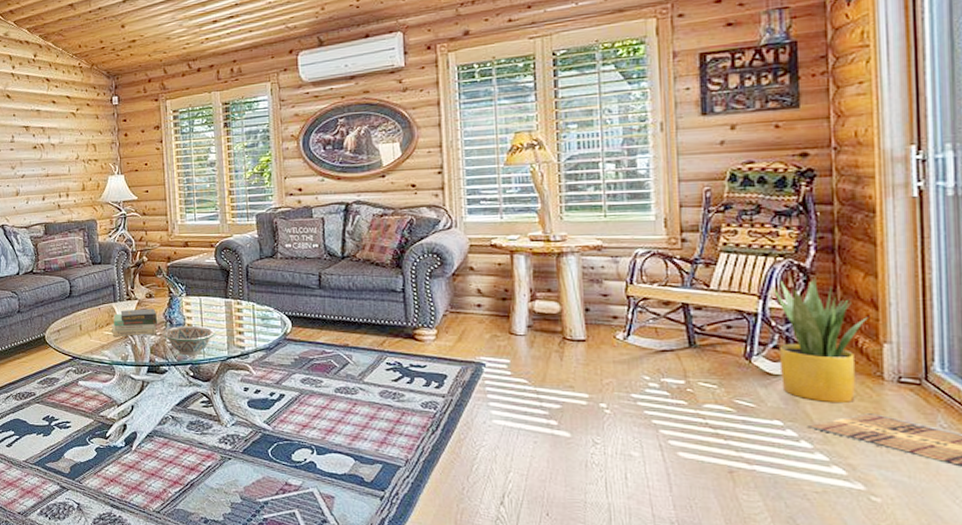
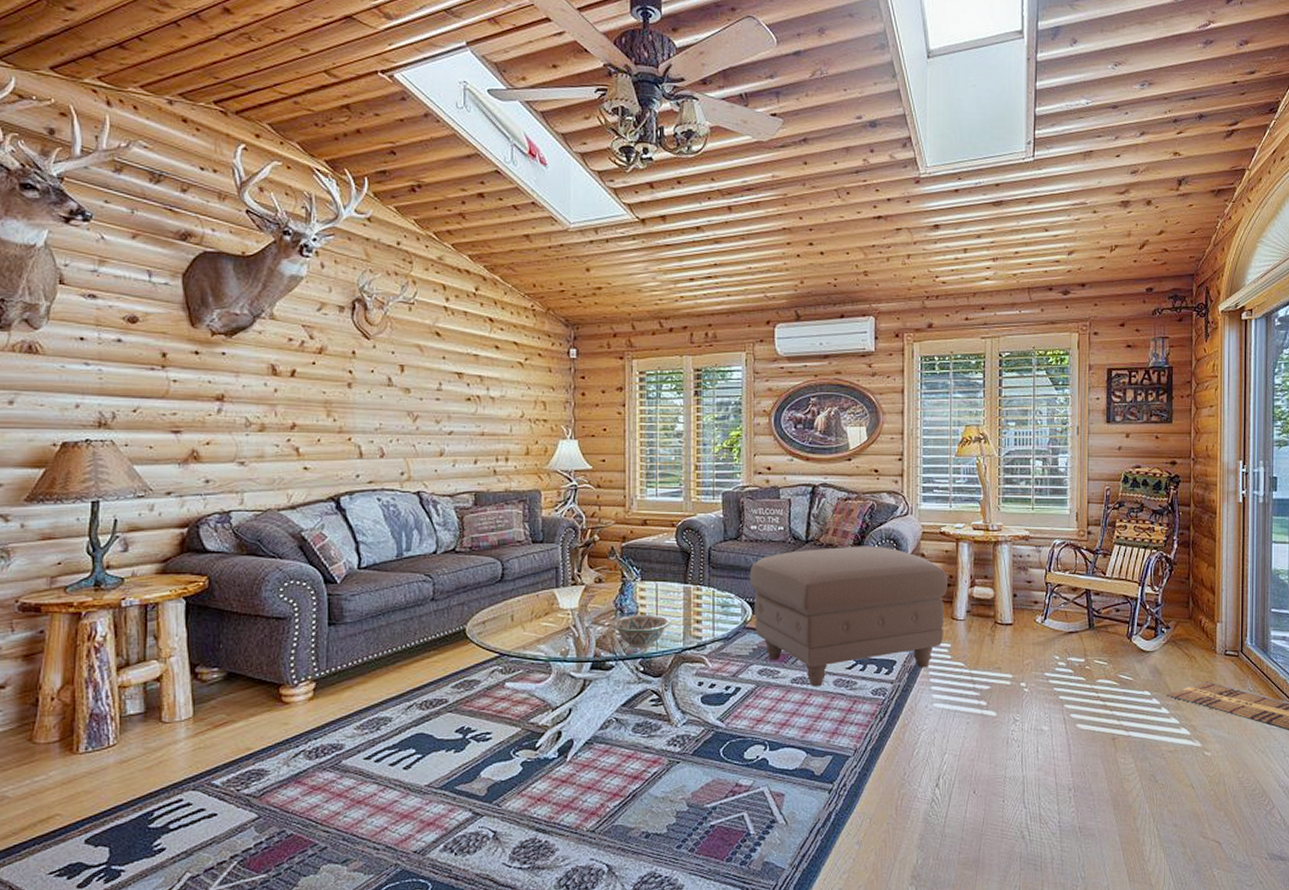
books: present [111,308,158,336] -> none [551,595,607,628]
ottoman: none [287,260,503,397] -> present [749,545,947,687]
planter: present [772,278,868,404] -> none [1148,568,1208,675]

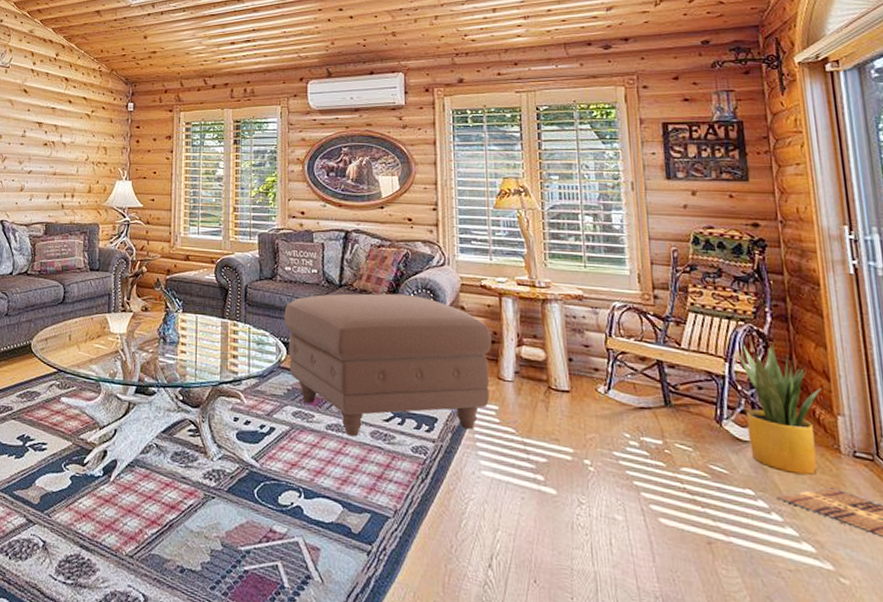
decorative bowl: present [611,614,672,649] -> none [155,344,210,378]
planter: none [1148,568,1208,675] -> present [736,345,822,476]

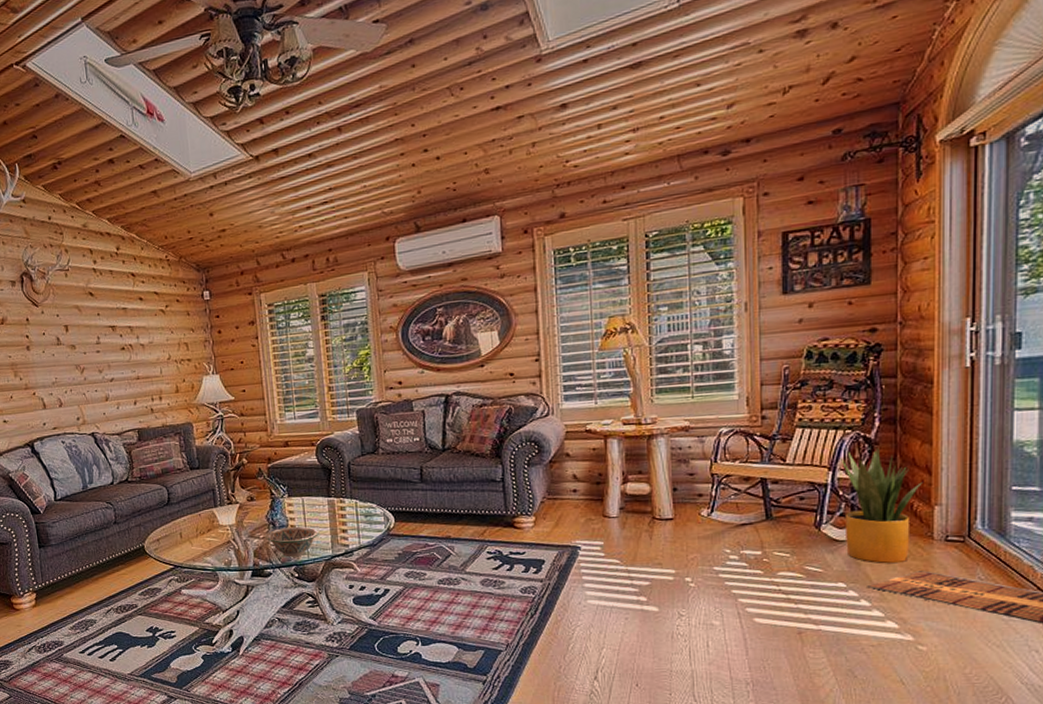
decorative bowl: none [155,344,210,378] -> present [265,526,320,558]
ottoman: present [284,293,492,437] -> none [389,449,597,587]

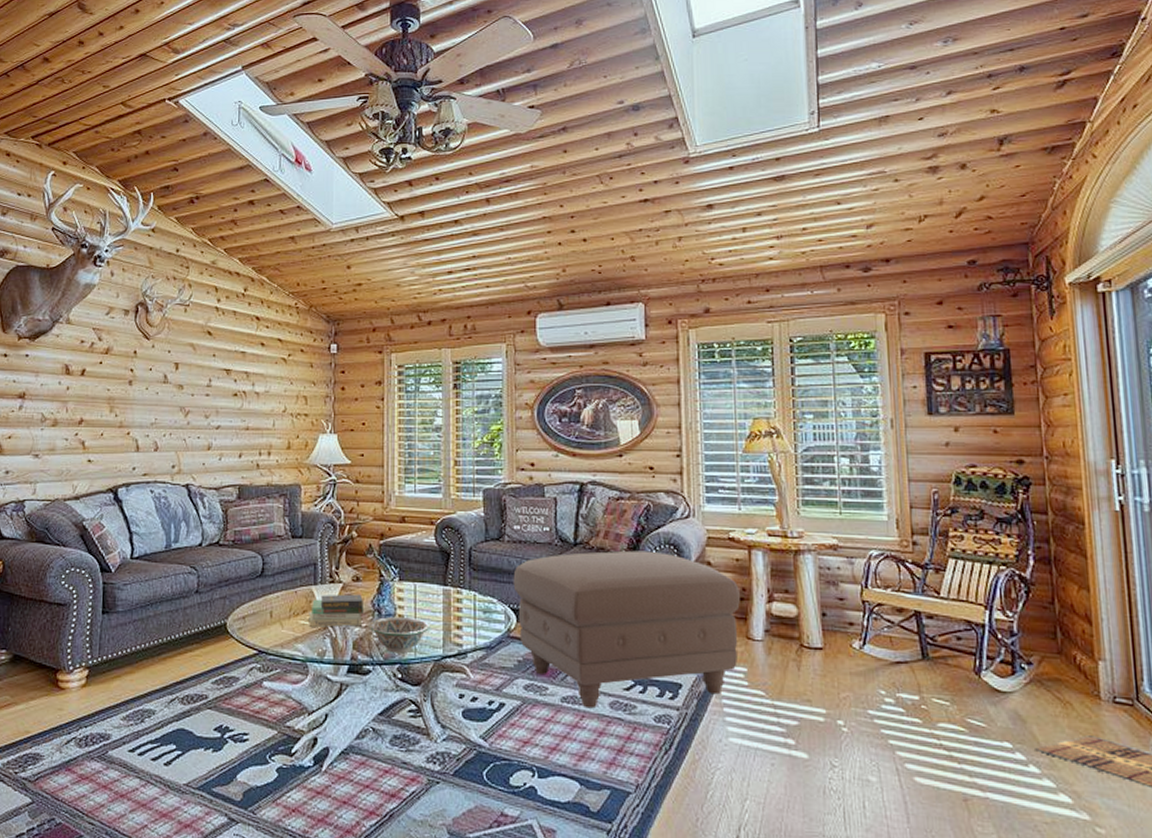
books: none [213,511,261,542] -> present [309,594,364,627]
ottoman: none [389,449,597,587] -> present [513,550,740,709]
planter: present [841,448,922,564] -> none [997,589,1083,725]

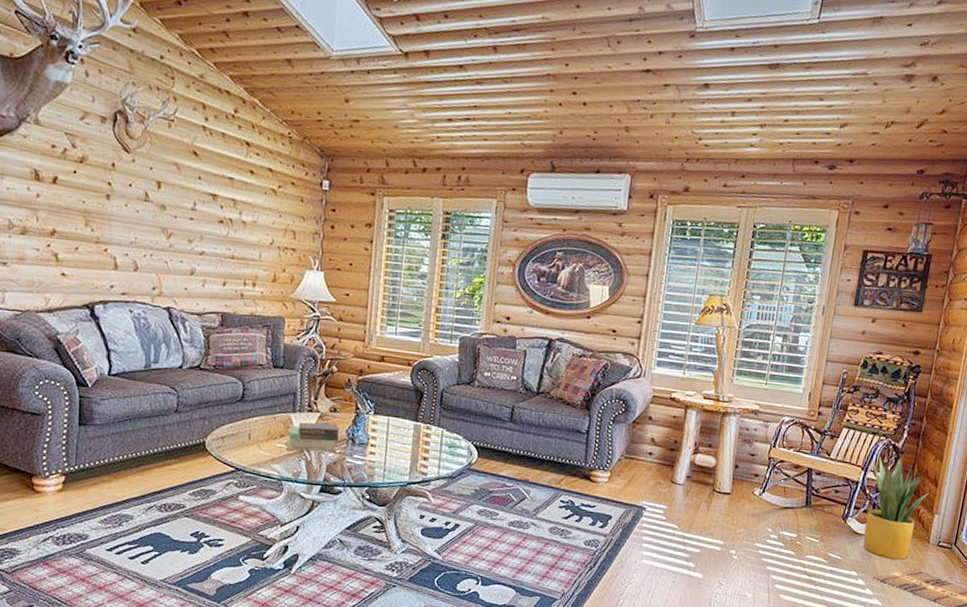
decorative bowl: present [368,616,431,654] -> none [342,445,400,479]
ottoman: present [513,550,740,709] -> none [478,401,672,532]
planter: none [997,589,1083,725] -> present [863,457,930,561]

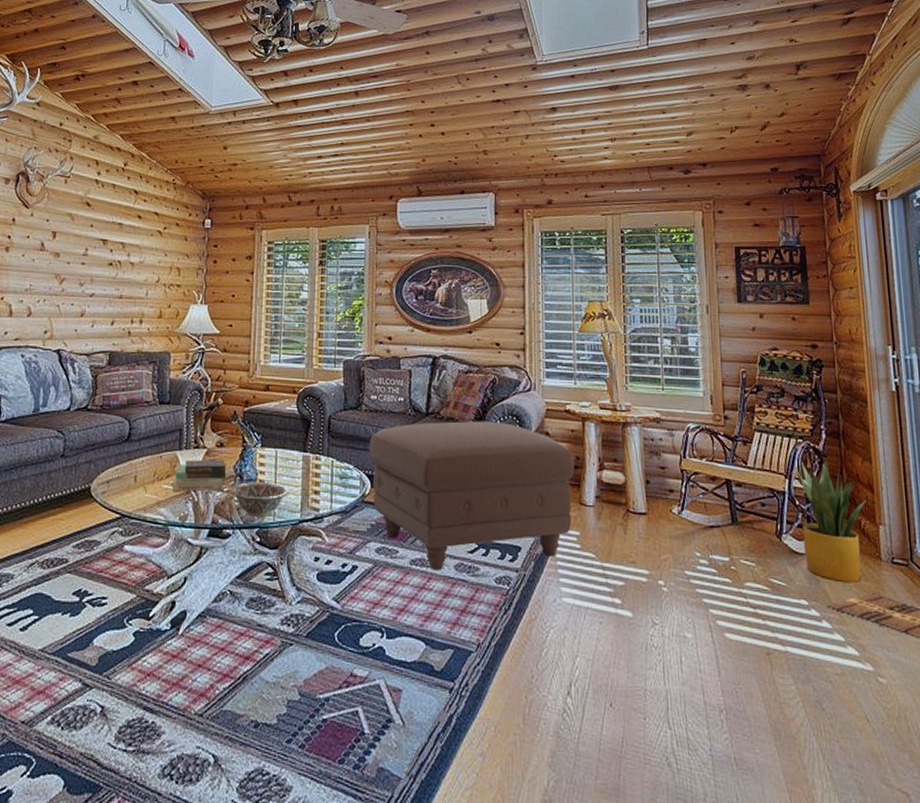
decorative bowl: none [342,445,400,479] -> present [230,481,290,518]
ottoman: none [478,401,672,532] -> present [369,420,574,571]

